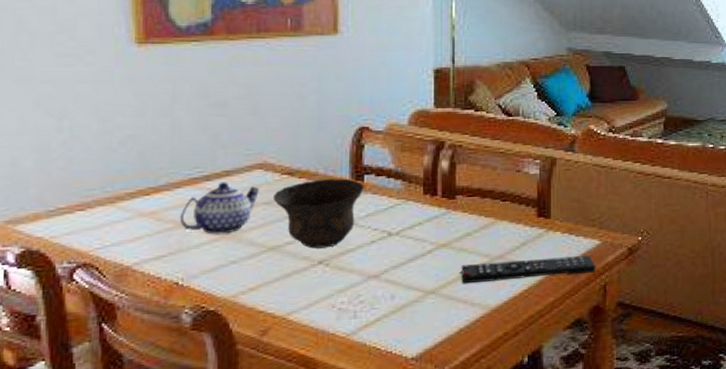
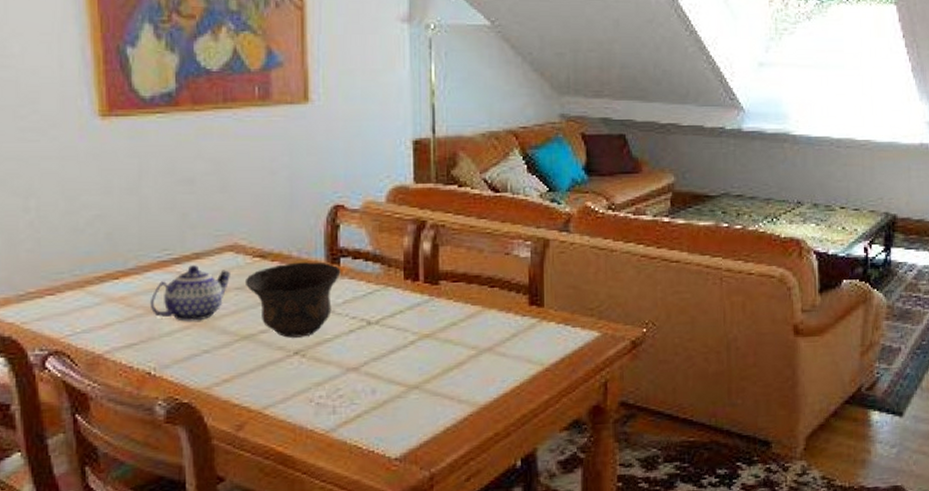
remote control: present [460,256,596,284] -> none [445,349,596,379]

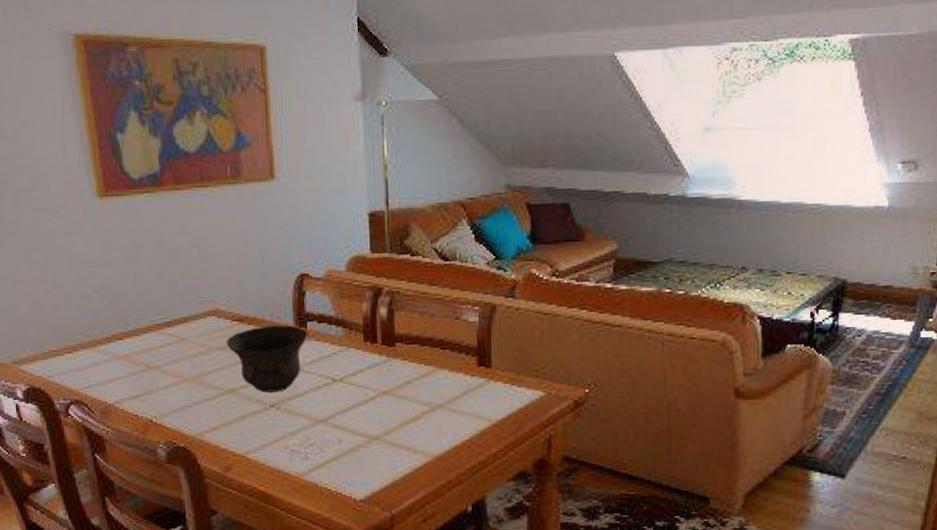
teapot: present [149,265,230,322] -> none [148,328,214,377]

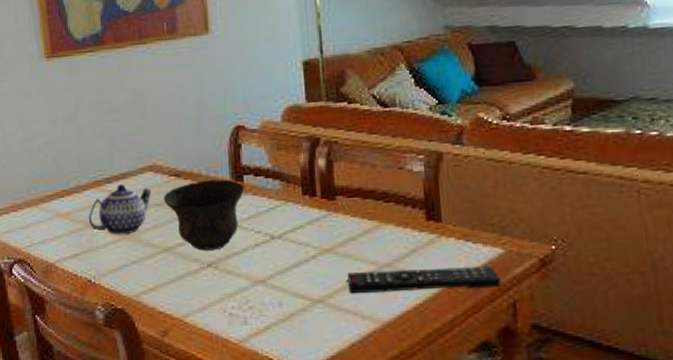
teapot: none [148,328,214,377] -> present [88,184,151,235]
remote control: none [402,407,540,432] -> present [347,267,502,294]

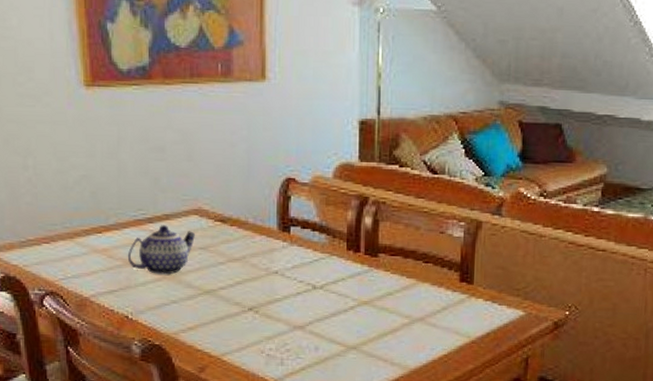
bowl: present [163,179,245,251] -> none [207,228,291,296]
remote control: present [347,267,502,294] -> none [381,323,519,345]

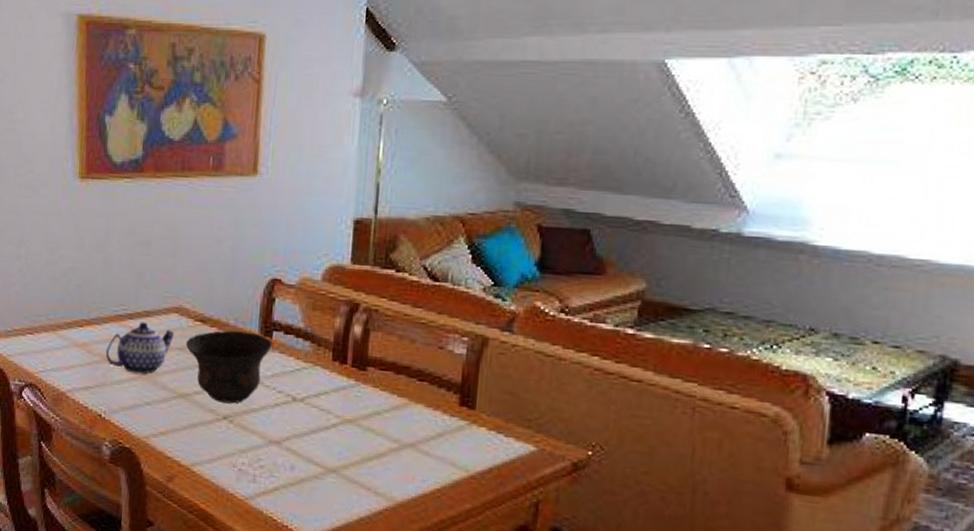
bowl: none [207,228,291,296] -> present [185,330,273,404]

